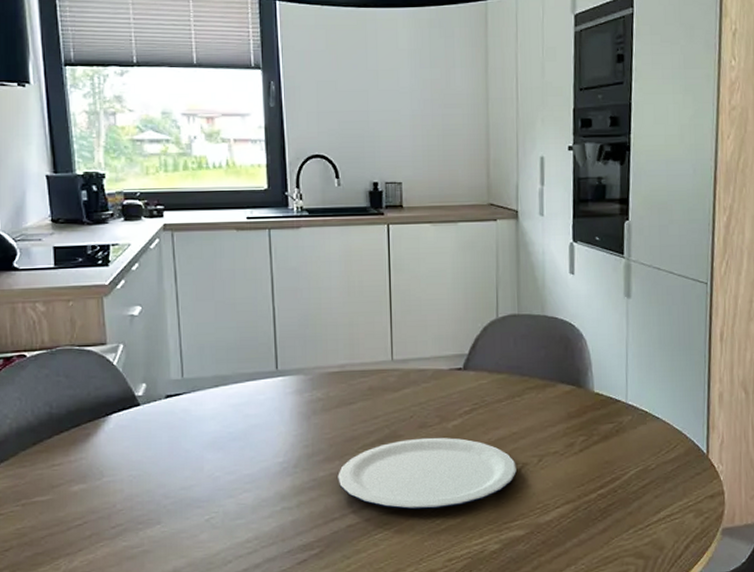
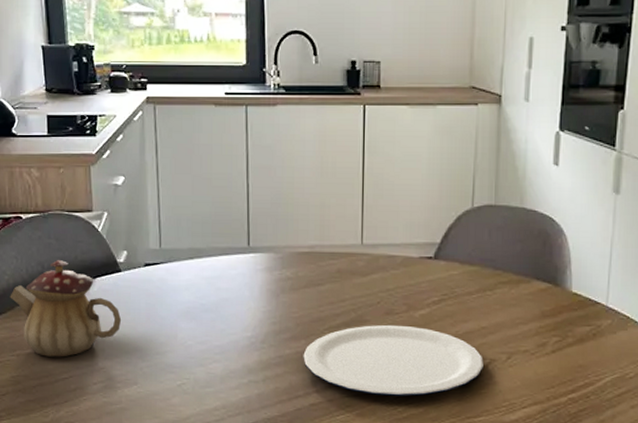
teapot: none [13,397,142,504] -> present [10,259,122,357]

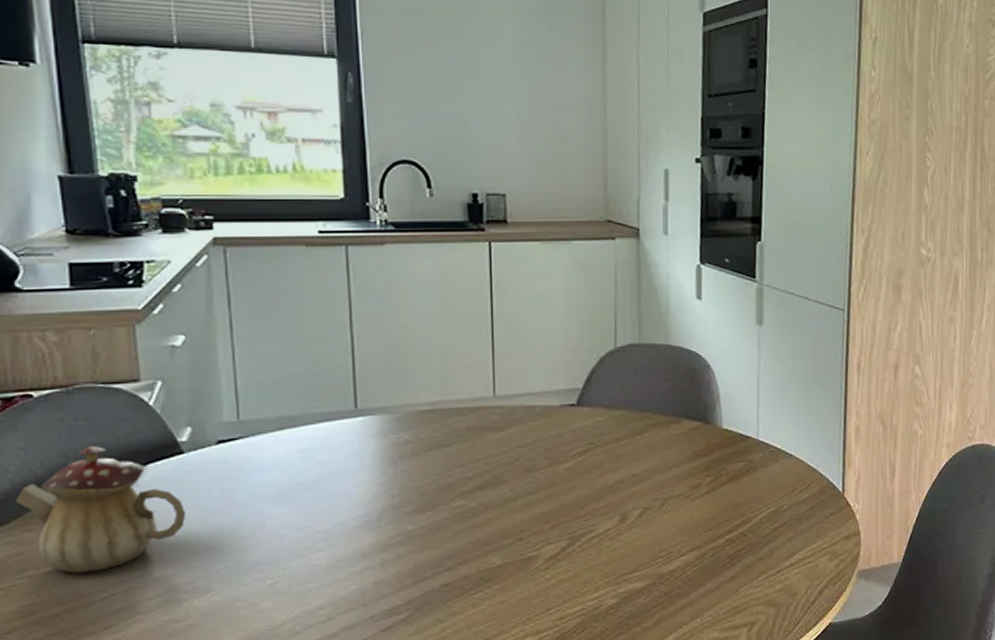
plate: present [303,324,484,396] -> none [430,482,637,564]

